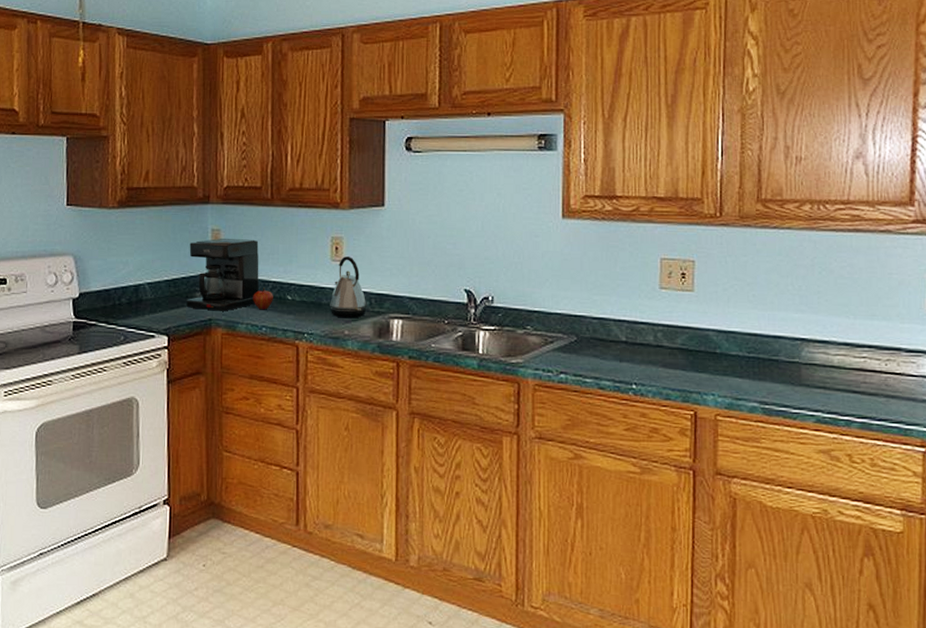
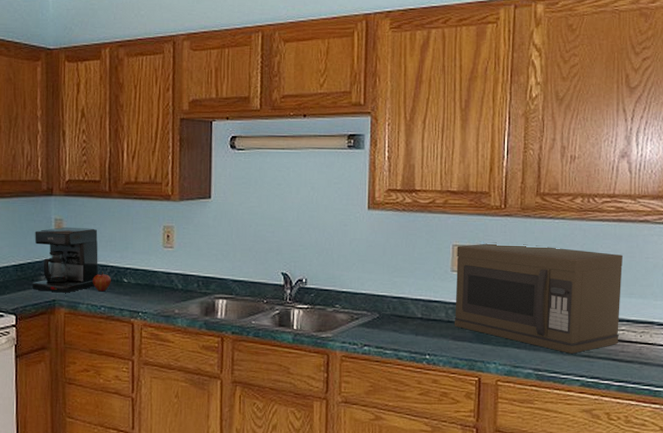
kettle: present [329,256,367,319] -> none [161,243,195,299]
microwave: none [665,255,861,385] -> present [455,242,623,354]

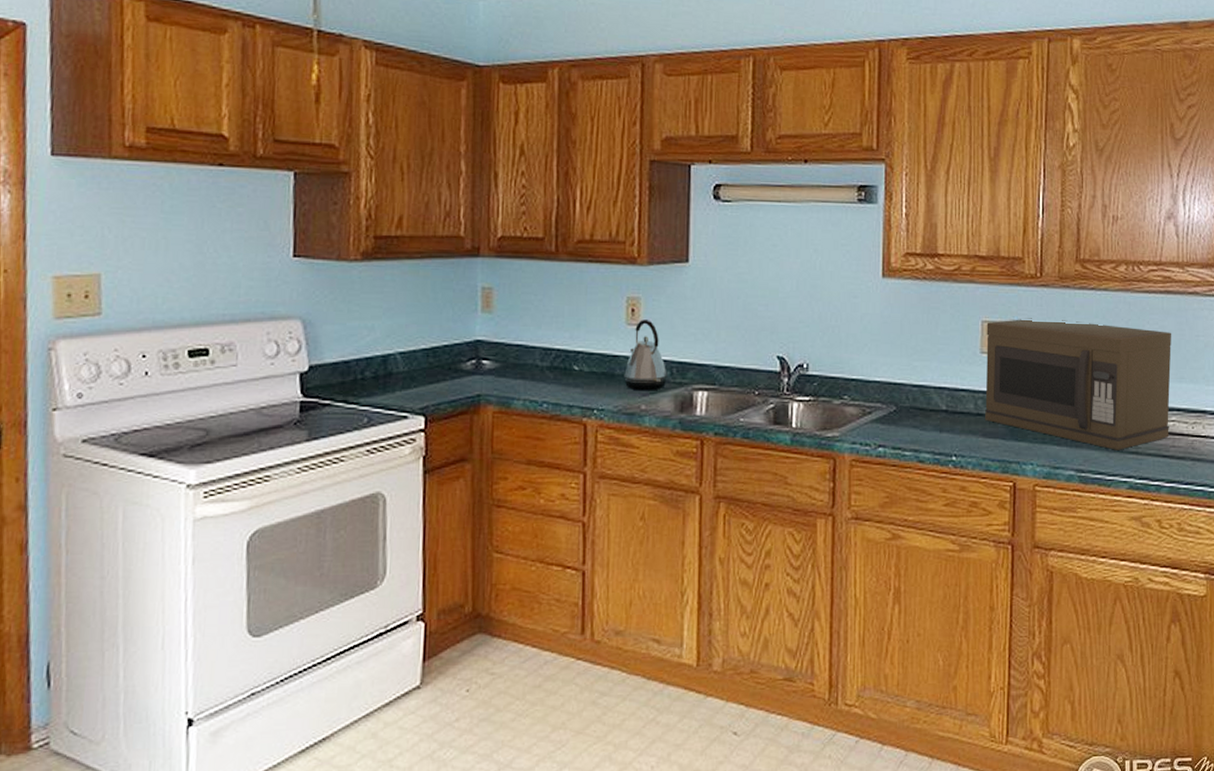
coffee maker: present [32,226,99,293] -> none [449,297,540,385]
fruit: present [92,272,111,292] -> none [531,357,557,383]
kettle: none [161,243,195,299] -> present [623,320,668,391]

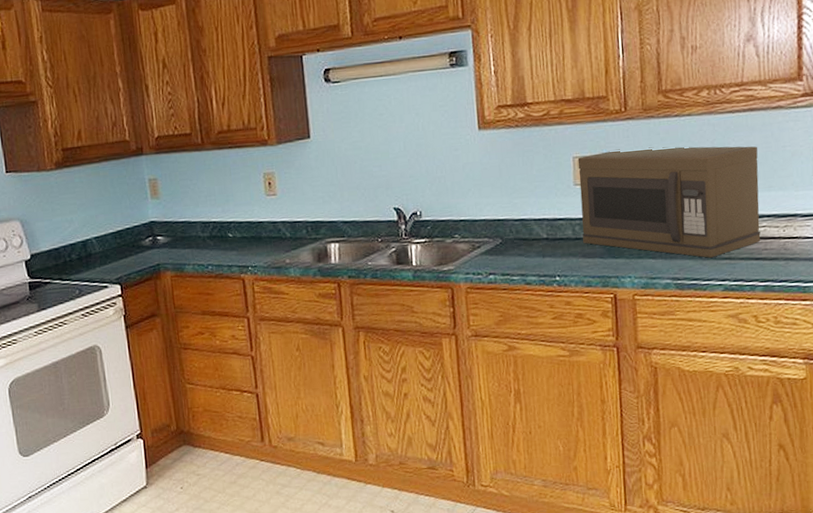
kettle: present [623,320,668,391] -> none [268,190,304,249]

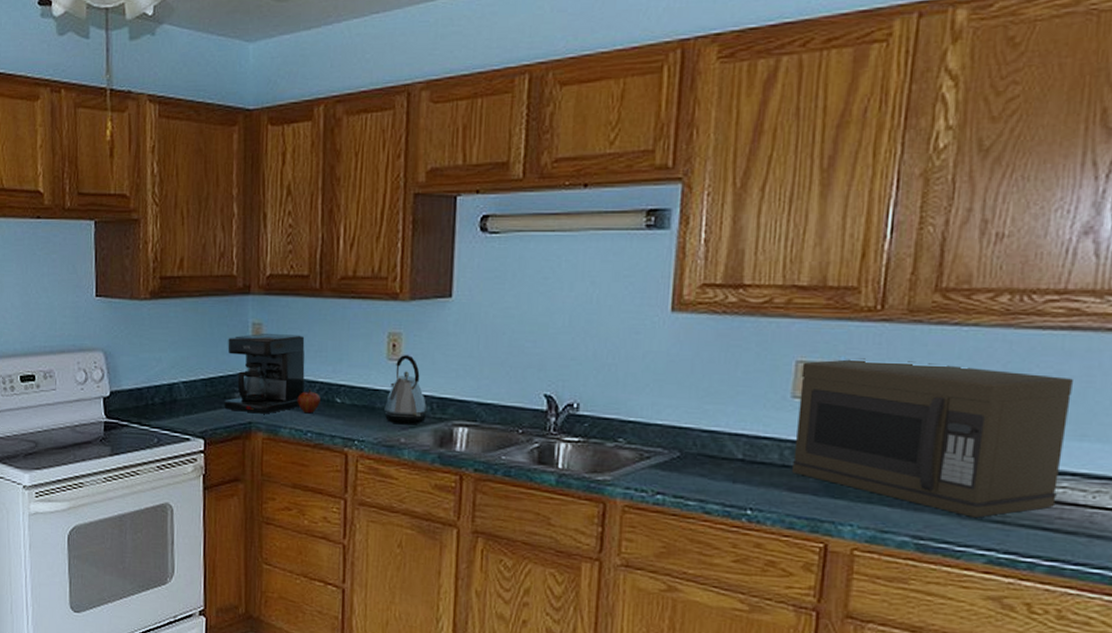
coffee maker: none [129,184,202,256] -> present [224,332,305,414]
fruit: none [195,229,216,250] -> present [297,389,320,414]
kettle: none [268,190,304,249] -> present [383,355,428,425]

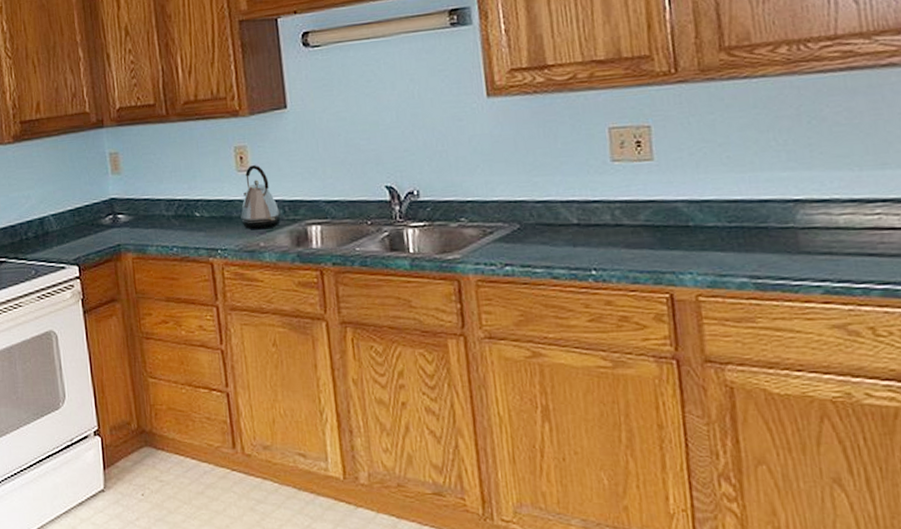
coffee maker: present [224,332,305,414] -> none [89,159,166,236]
fruit: present [297,389,320,414] -> none [159,207,181,230]
microwave: present [792,358,1073,518] -> none [615,113,875,252]

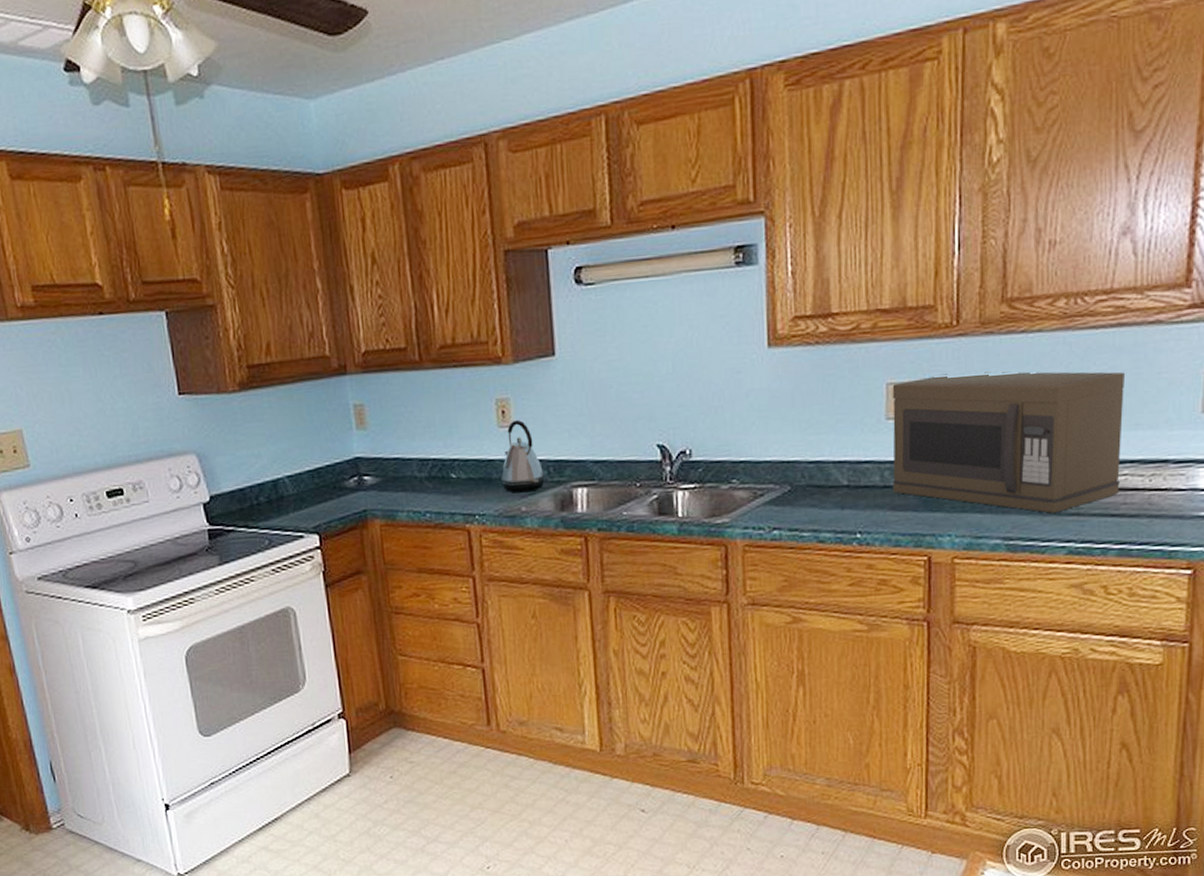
microwave: none [615,113,875,252] -> present [892,371,1124,513]

